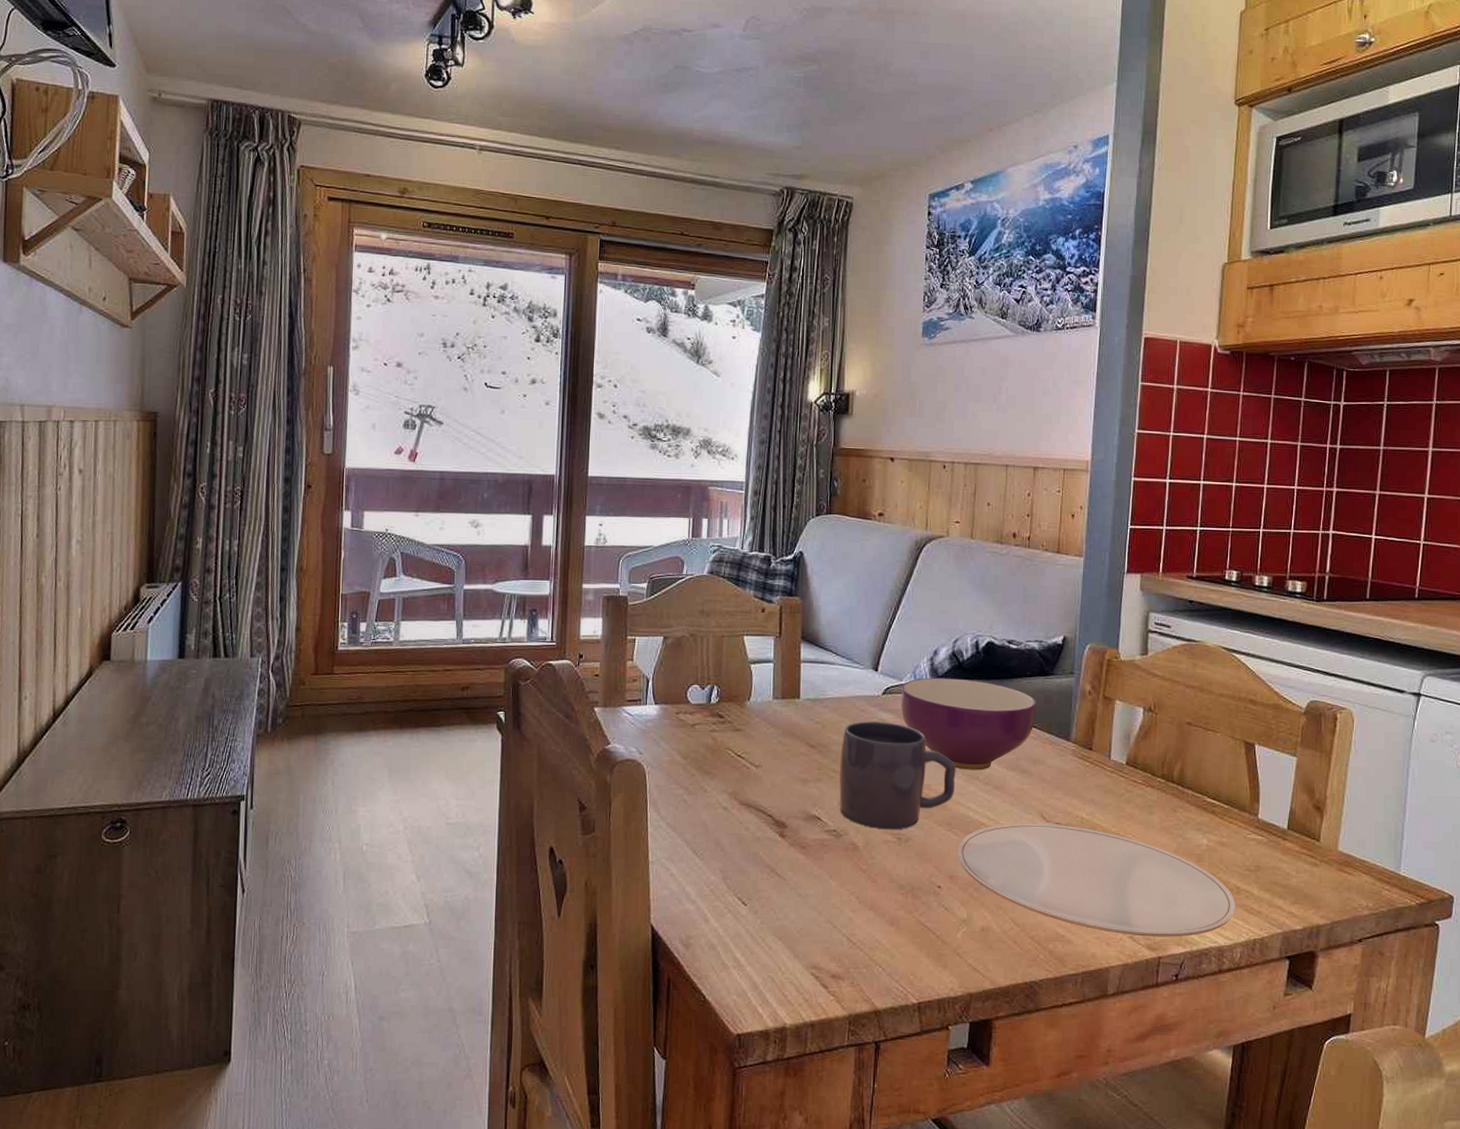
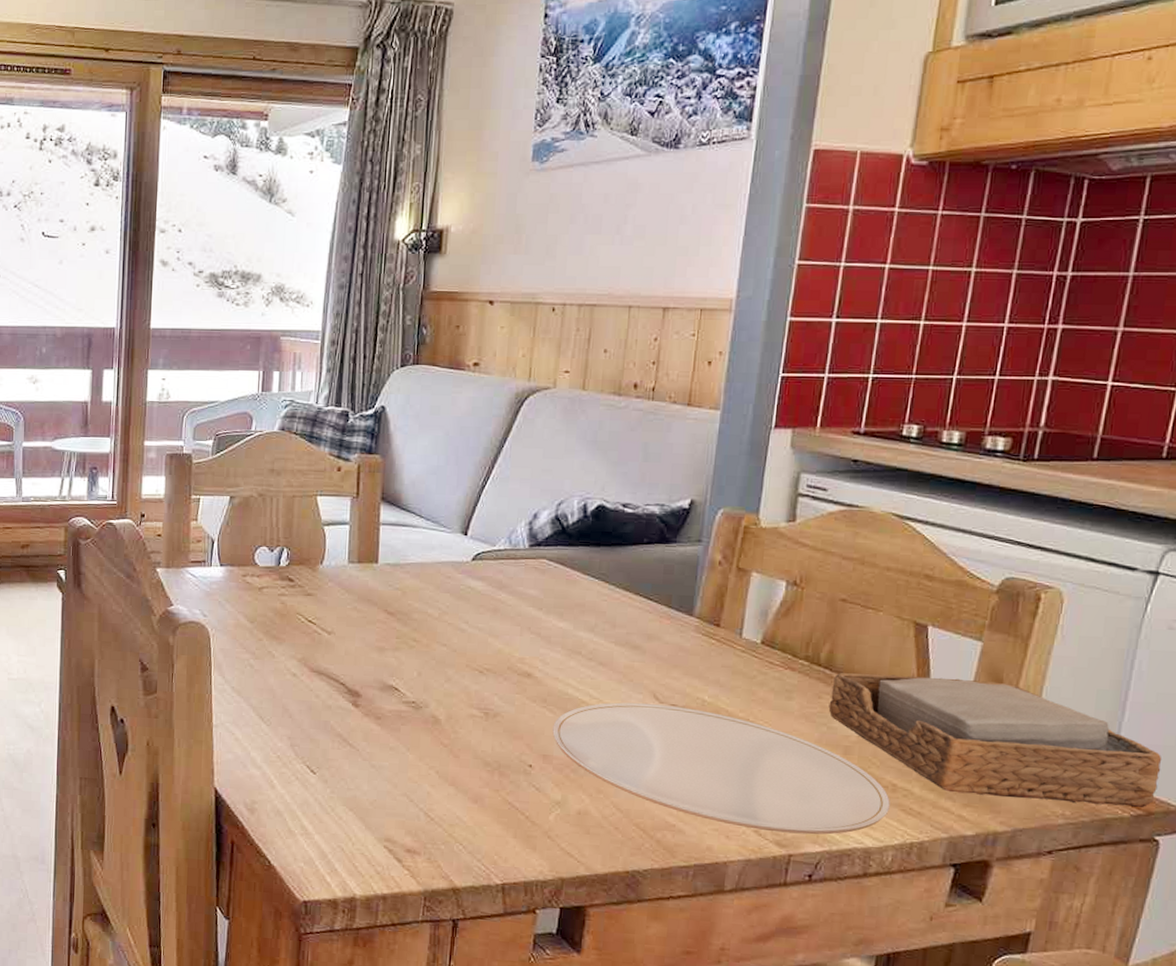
mug: present [839,721,956,830] -> none [419,588,555,705]
bowl: present [901,677,1037,770] -> none [492,543,655,645]
napkin holder: none [1183,787,1436,897] -> present [828,672,1163,808]

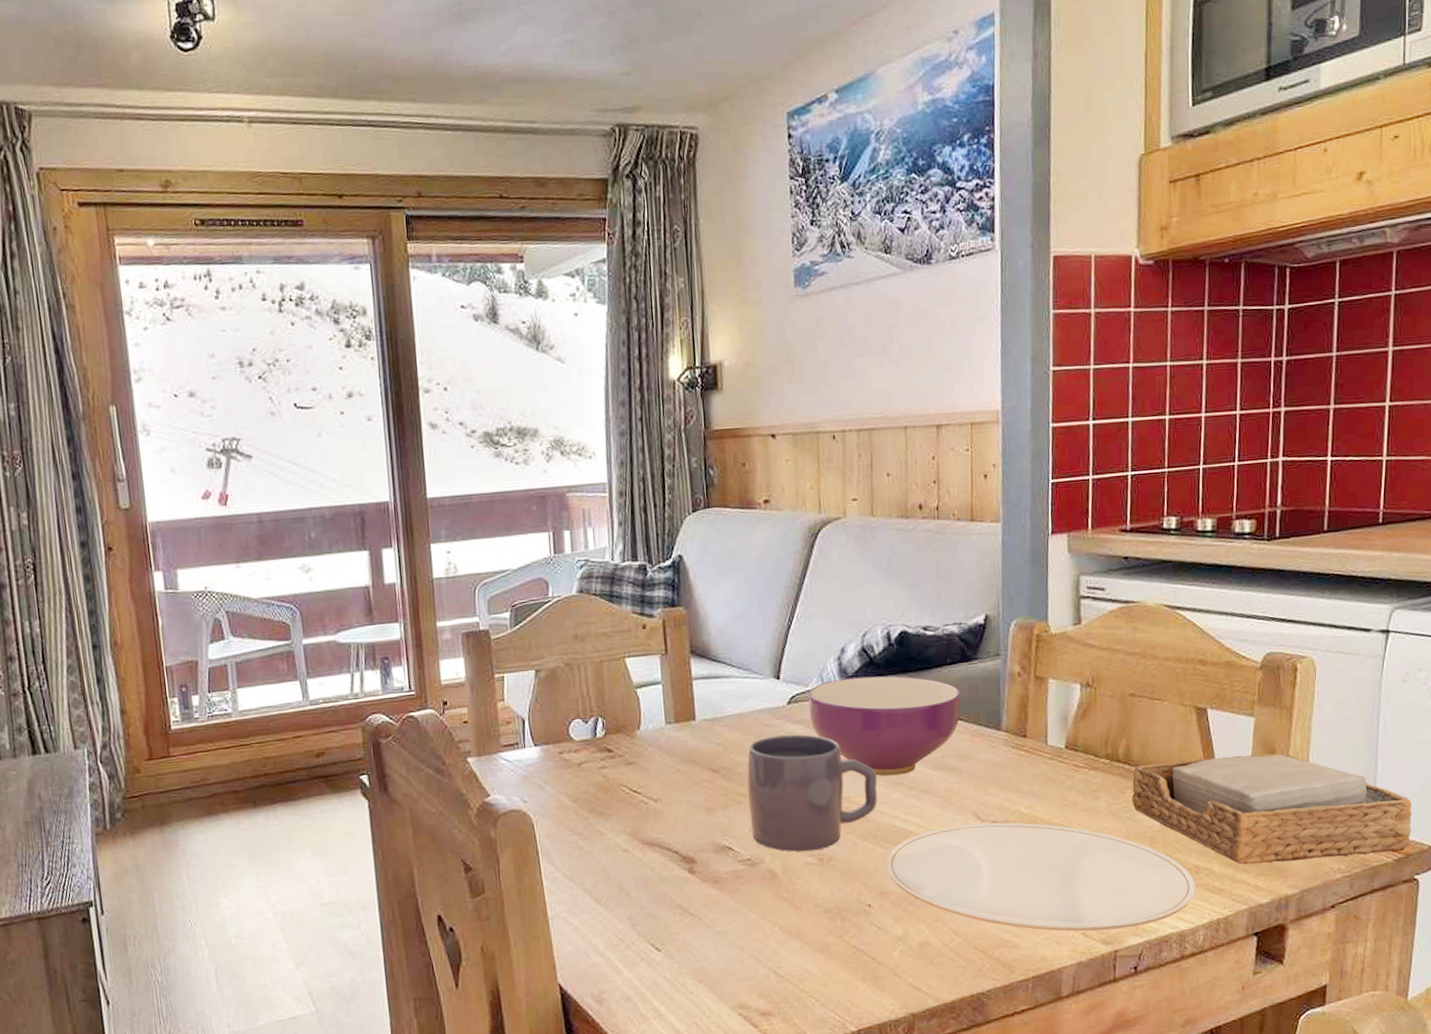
mug: none [419,588,555,705] -> present [747,734,877,852]
bowl: none [492,543,655,645] -> present [808,676,962,776]

